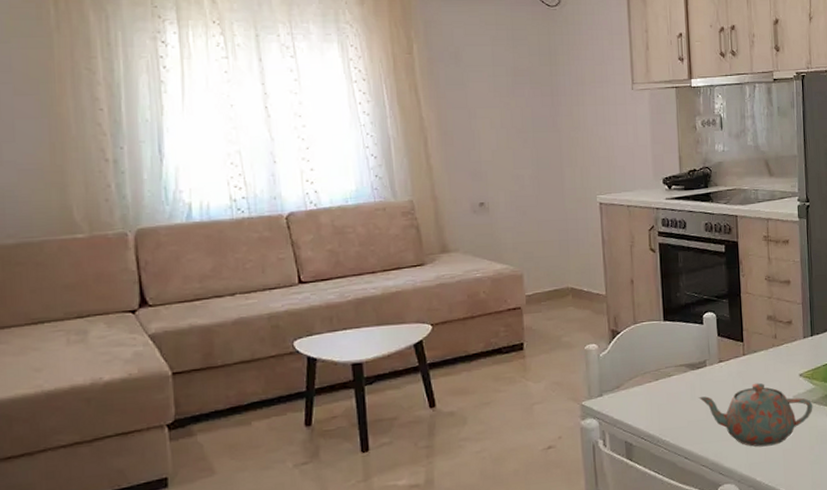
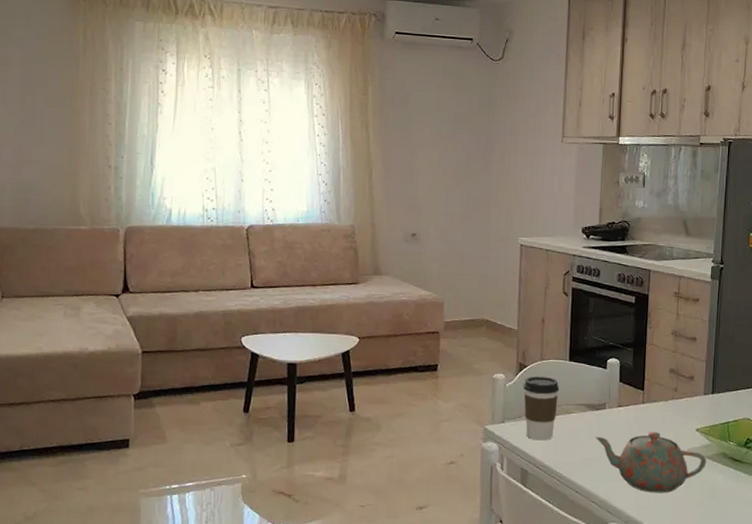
coffee cup: none [618,340,657,410] -> present [523,376,560,441]

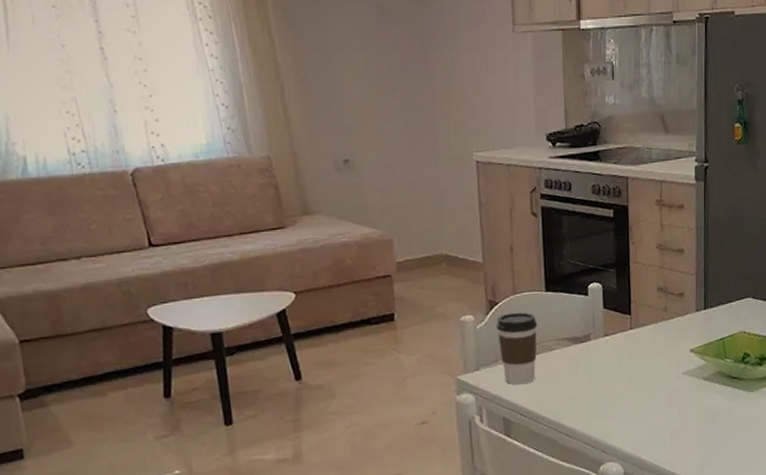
teapot: present [594,431,707,493] -> none [581,358,703,425]

